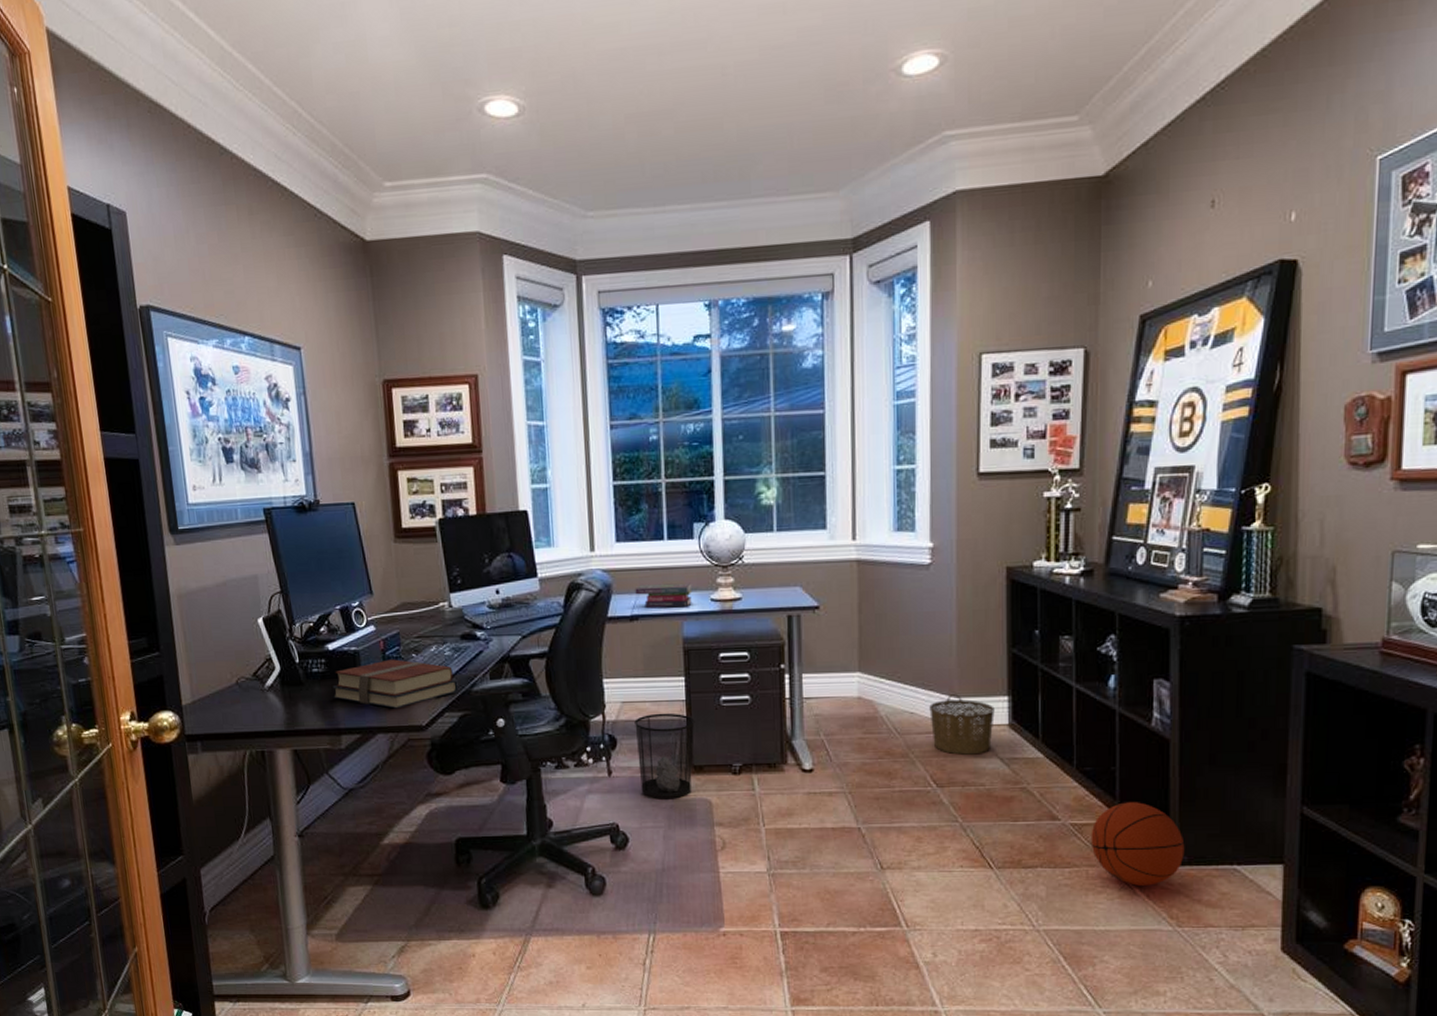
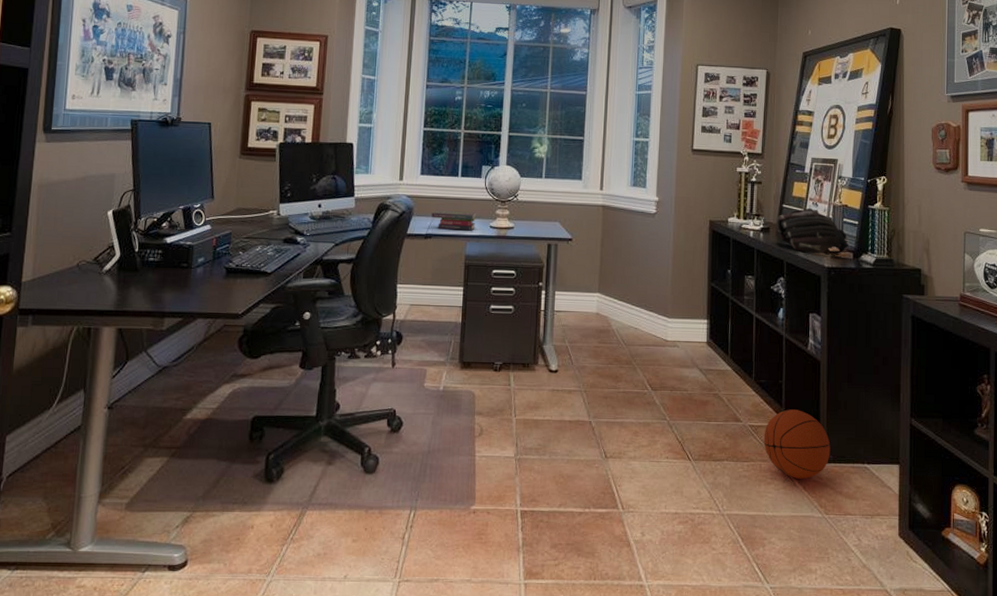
books: present [332,659,458,709] -> none [164,255,275,298]
waste bin: present [634,713,695,799] -> none [418,316,468,390]
basket: present [929,693,995,755] -> none [649,314,697,365]
baseball glove: none [1104,538,1211,601] -> present [777,208,848,256]

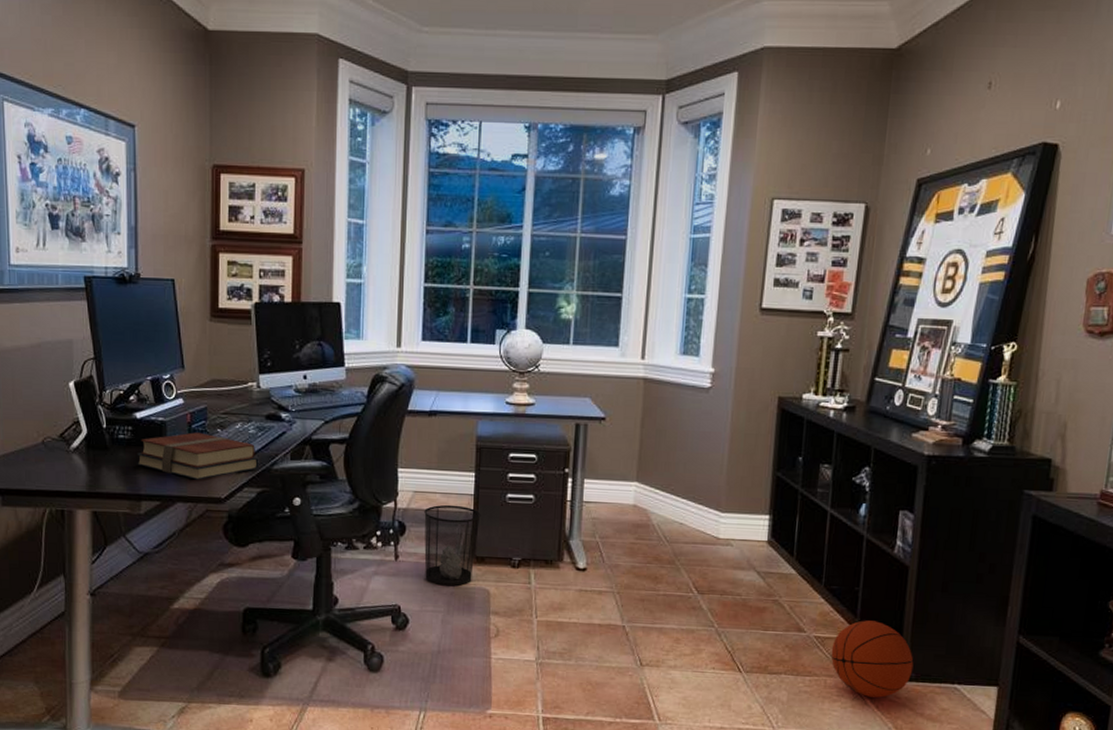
books: none [164,255,275,298] -> present [137,432,259,480]
waste bin: none [418,316,468,390] -> present [424,504,481,586]
books: present [431,210,477,231] -> none [436,383,490,408]
baseball glove: present [777,208,848,256] -> none [865,383,958,442]

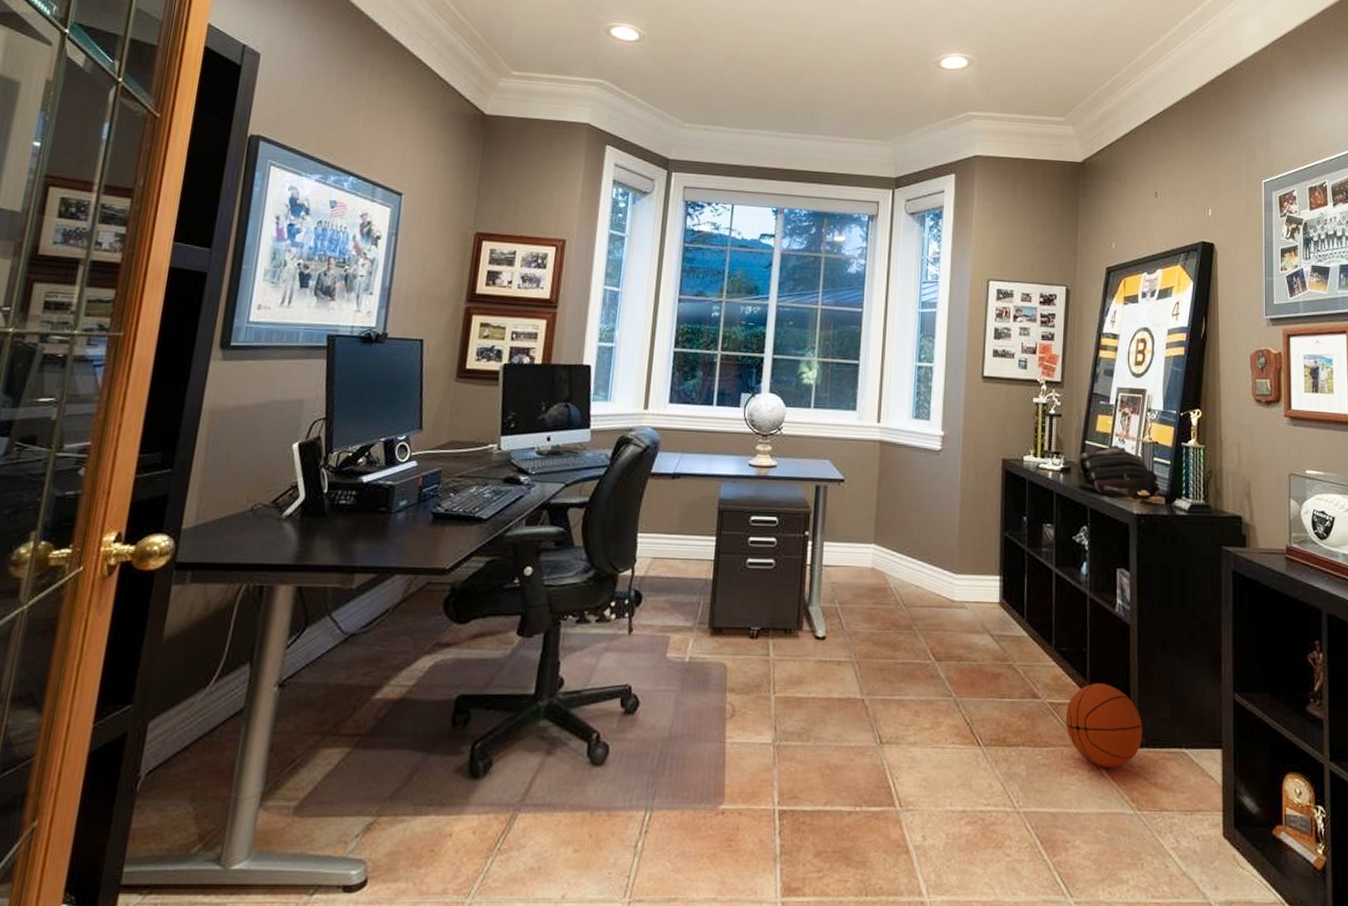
books: present [137,432,259,480] -> none [356,497,492,549]
waste bin: present [424,504,481,586] -> none [659,571,721,661]
baseball glove: none [865,383,958,442] -> present [1079,445,1160,501]

